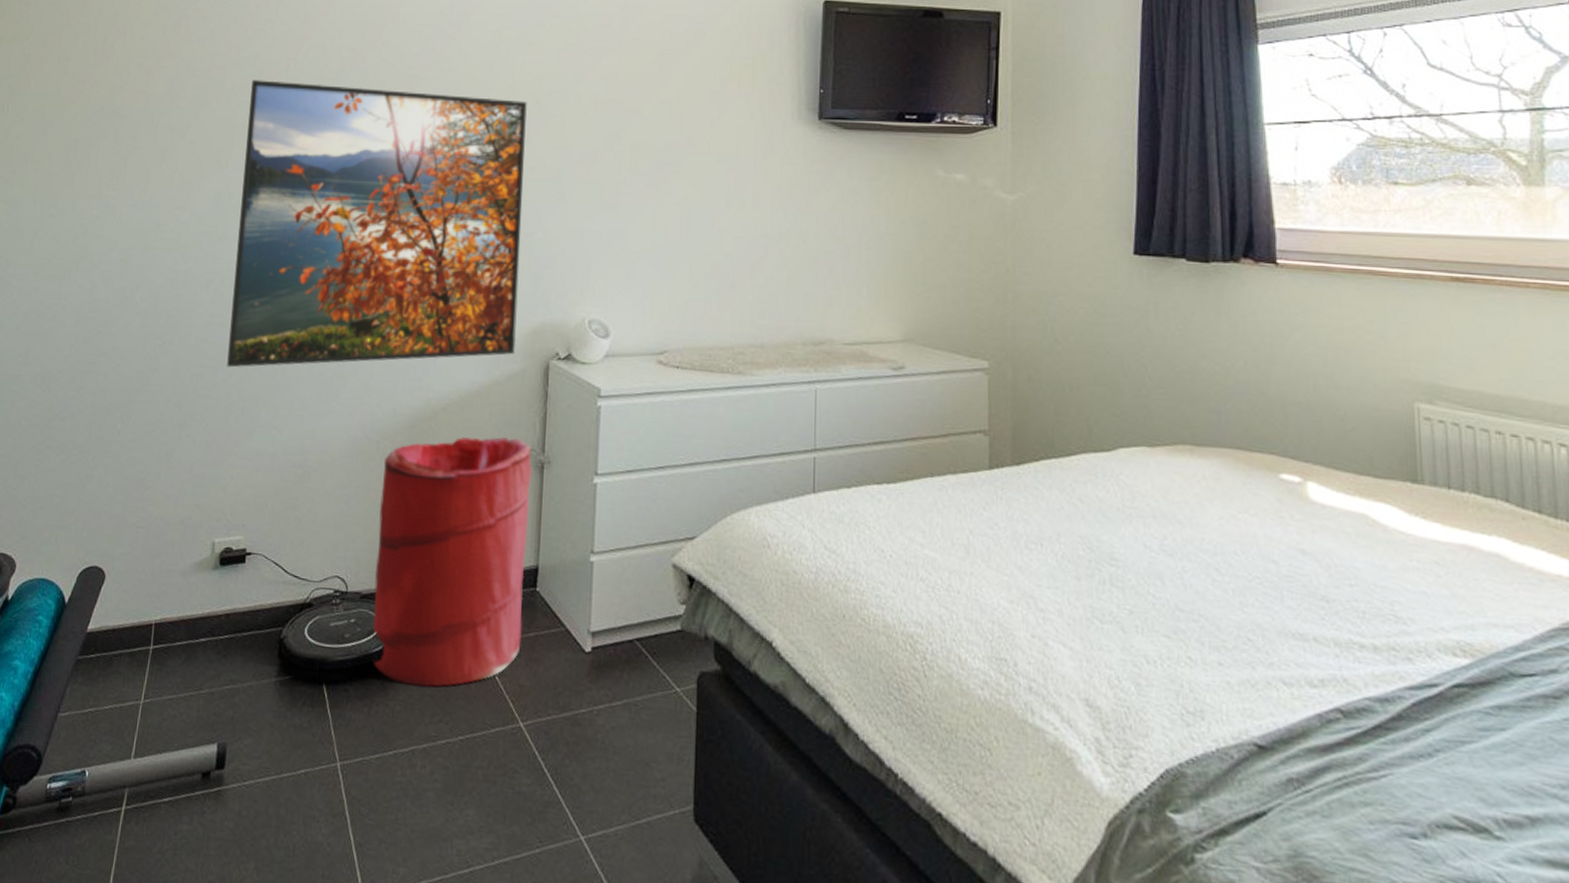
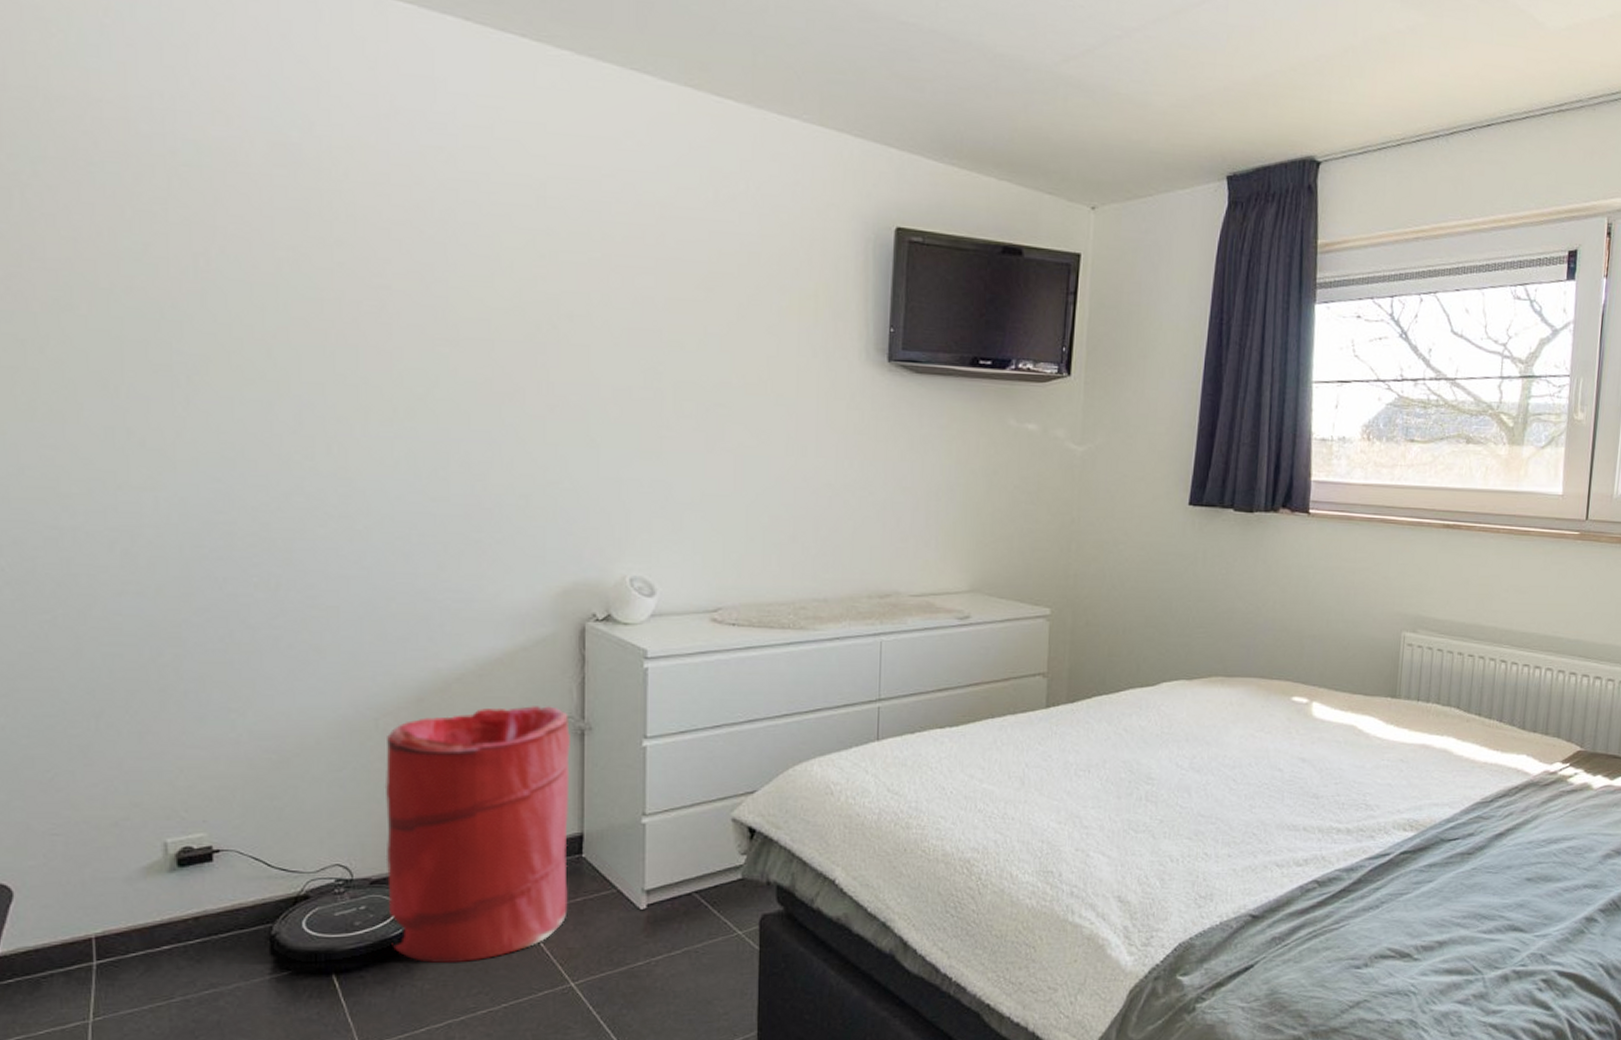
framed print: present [227,80,528,368] -> none [142,280,543,644]

